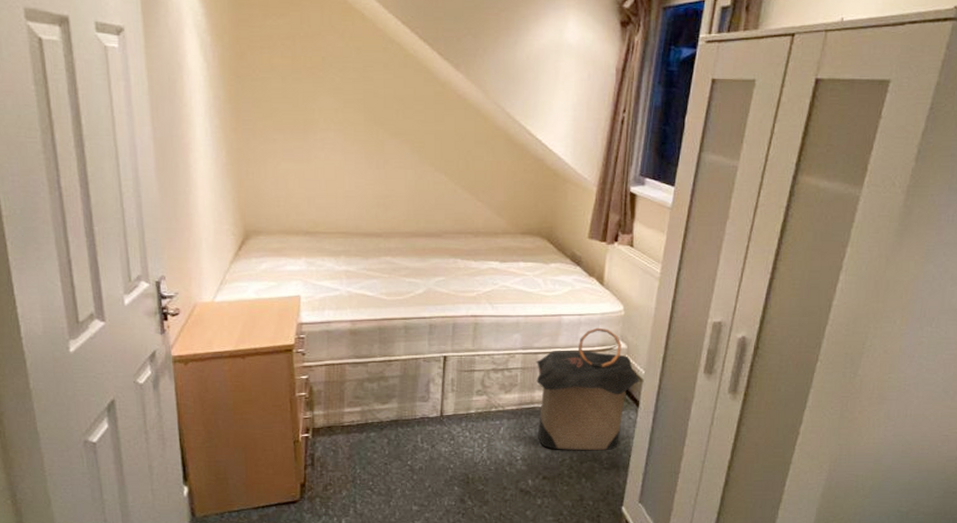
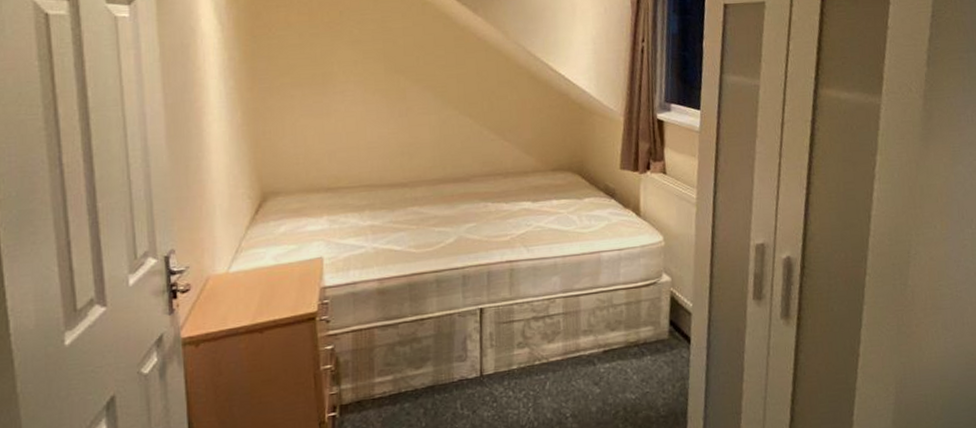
laundry hamper: present [535,327,640,450] -> none [577,261,688,401]

